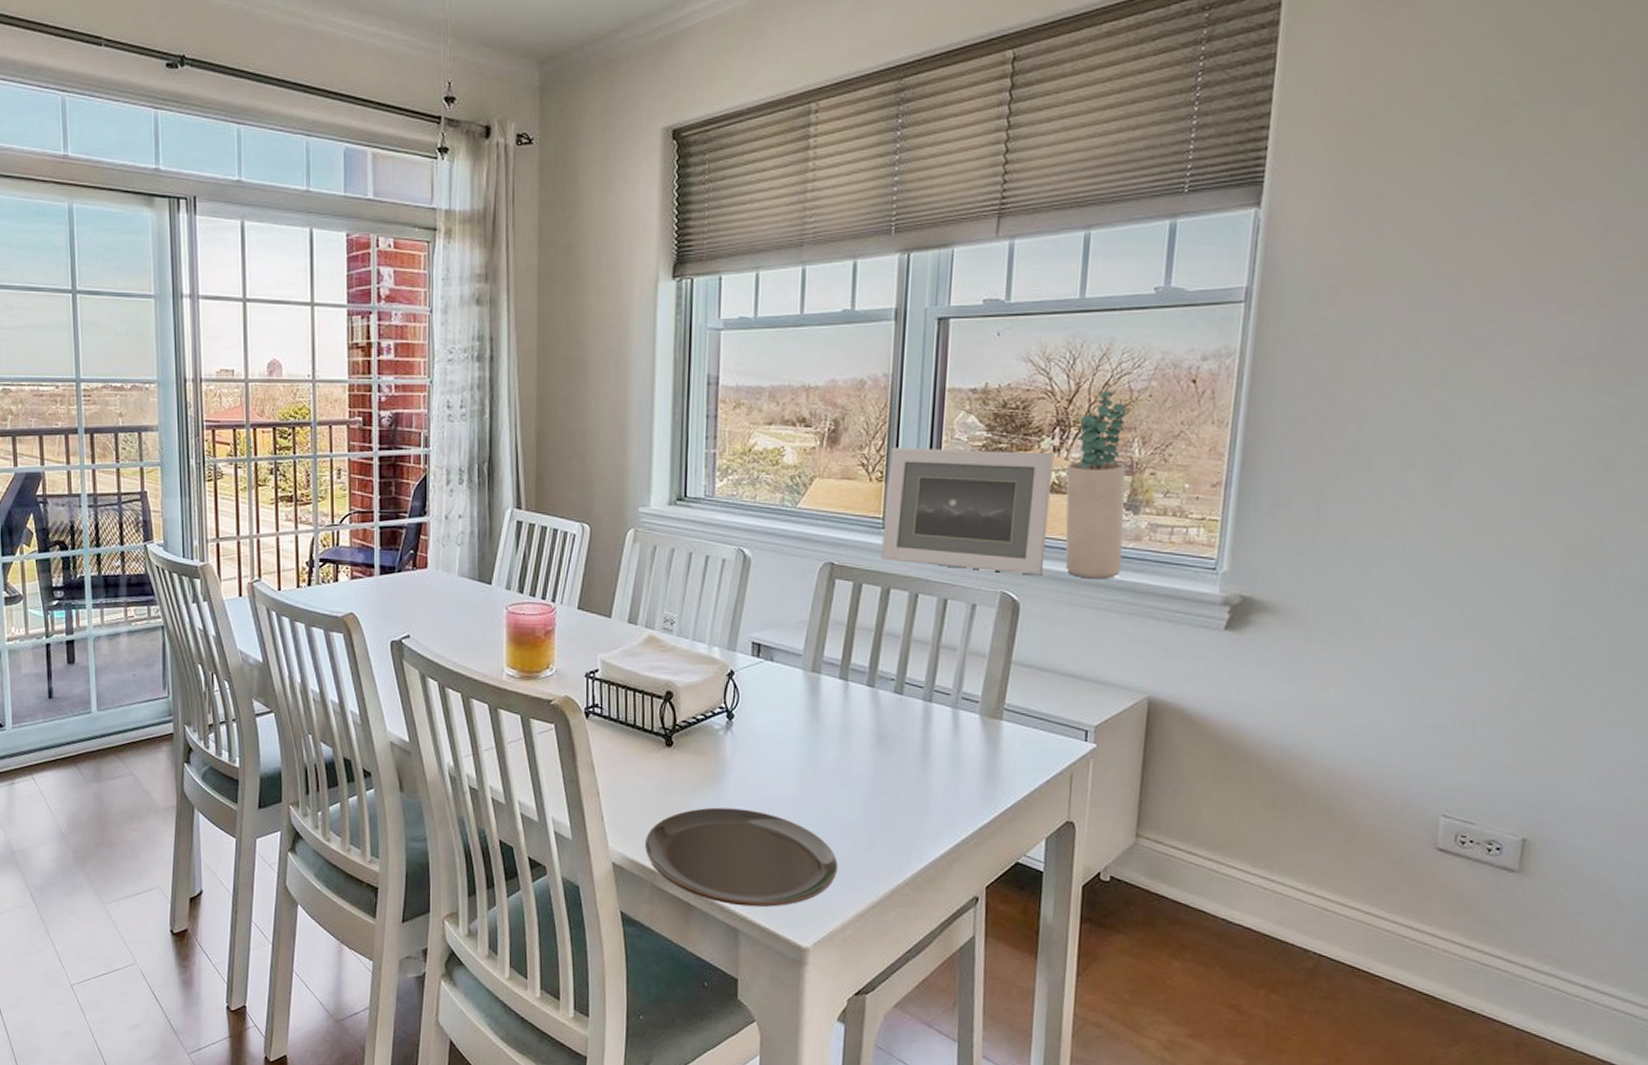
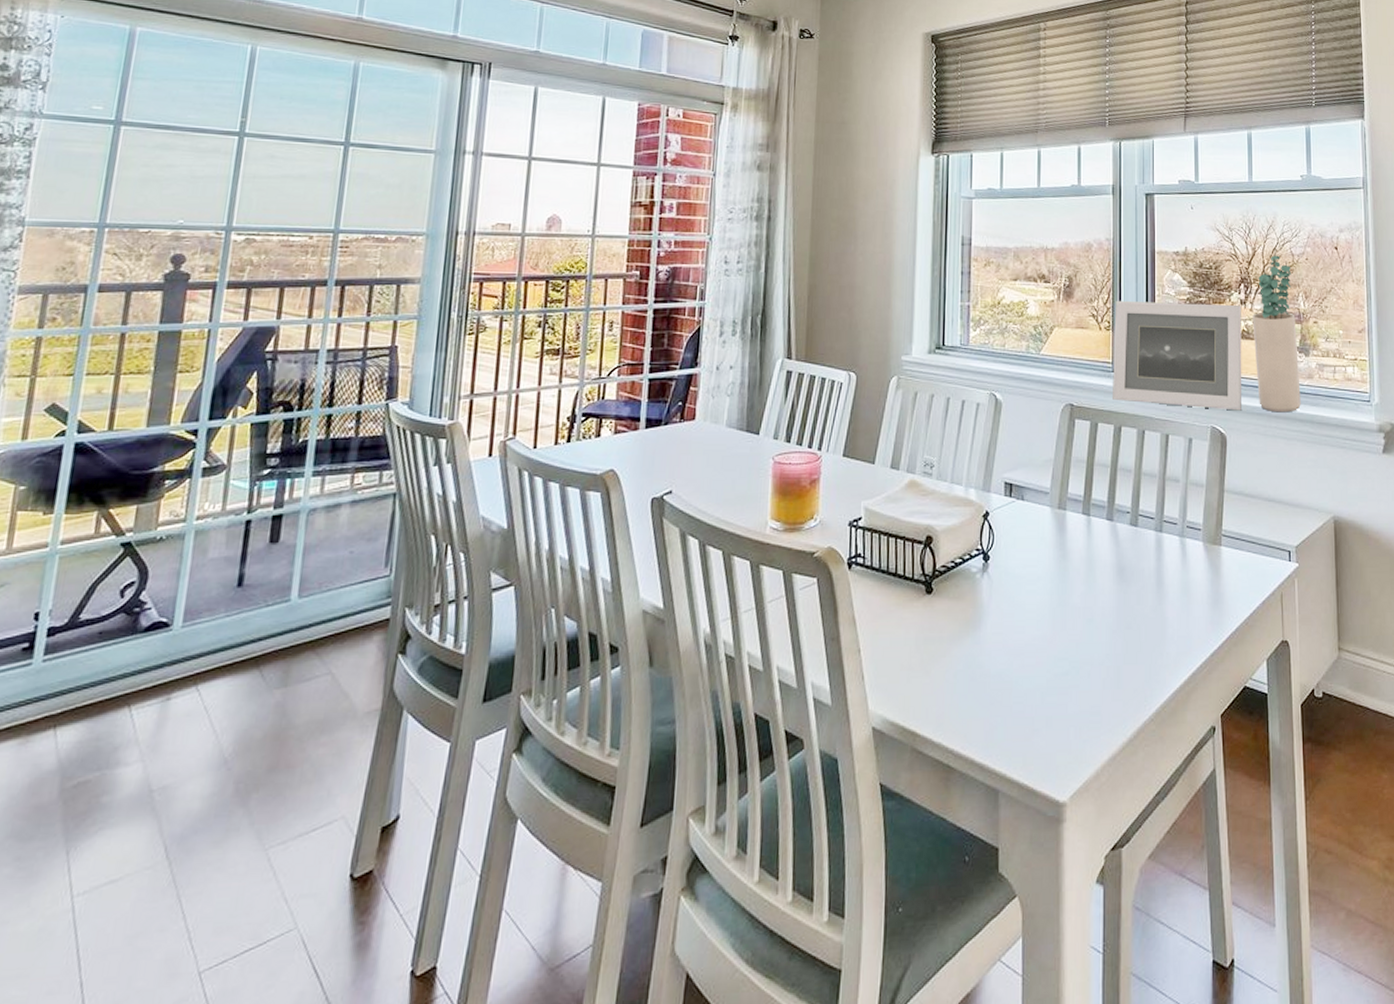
plate: present [645,807,837,907] -> none [905,655,1089,763]

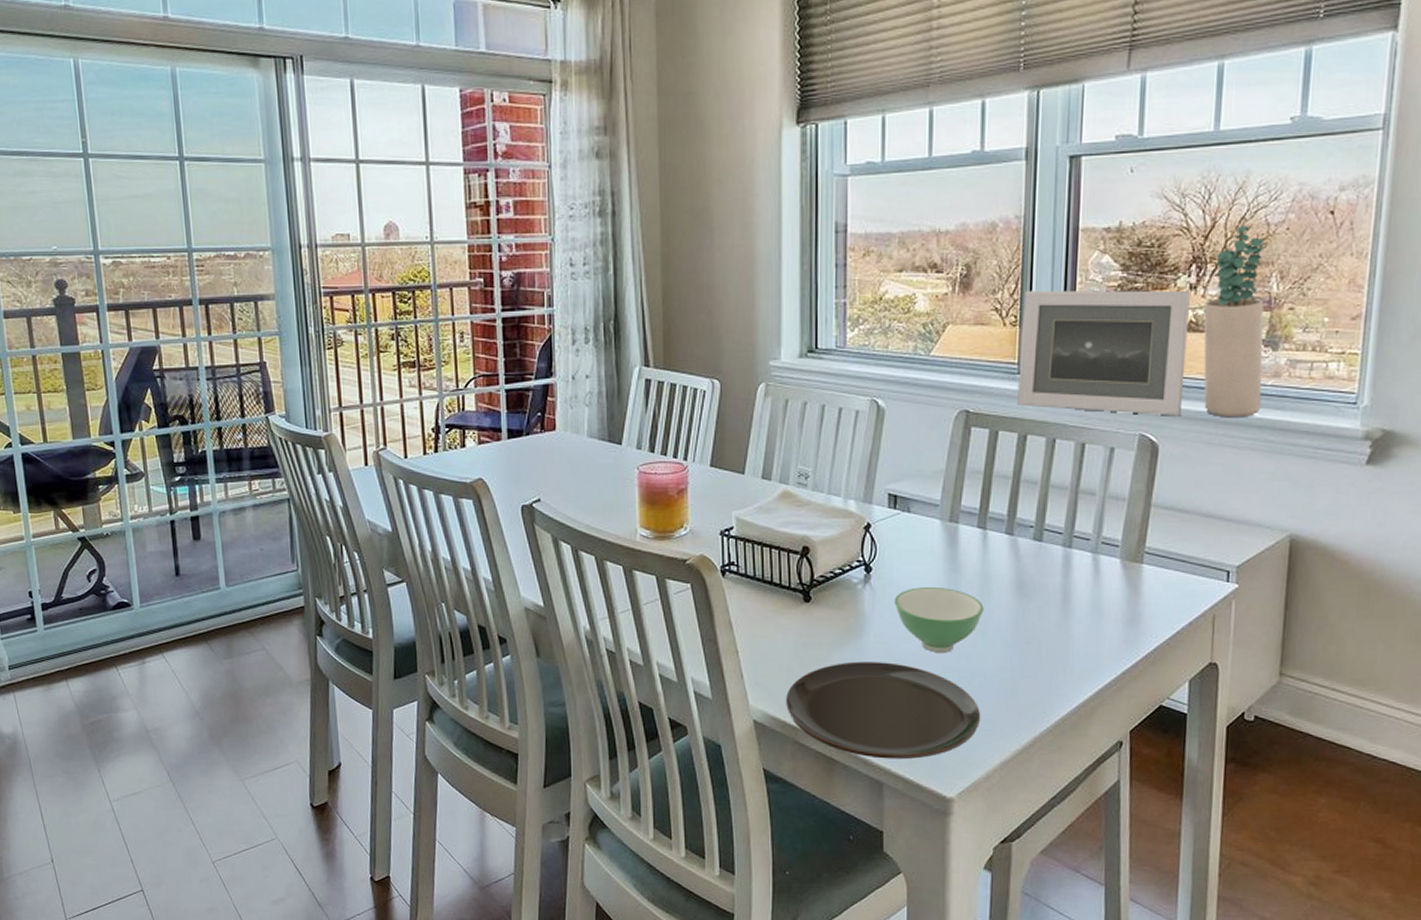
plate: none [905,655,1089,763] -> present [786,661,980,760]
bowl: none [1009,575,1090,643] -> present [894,587,984,654]

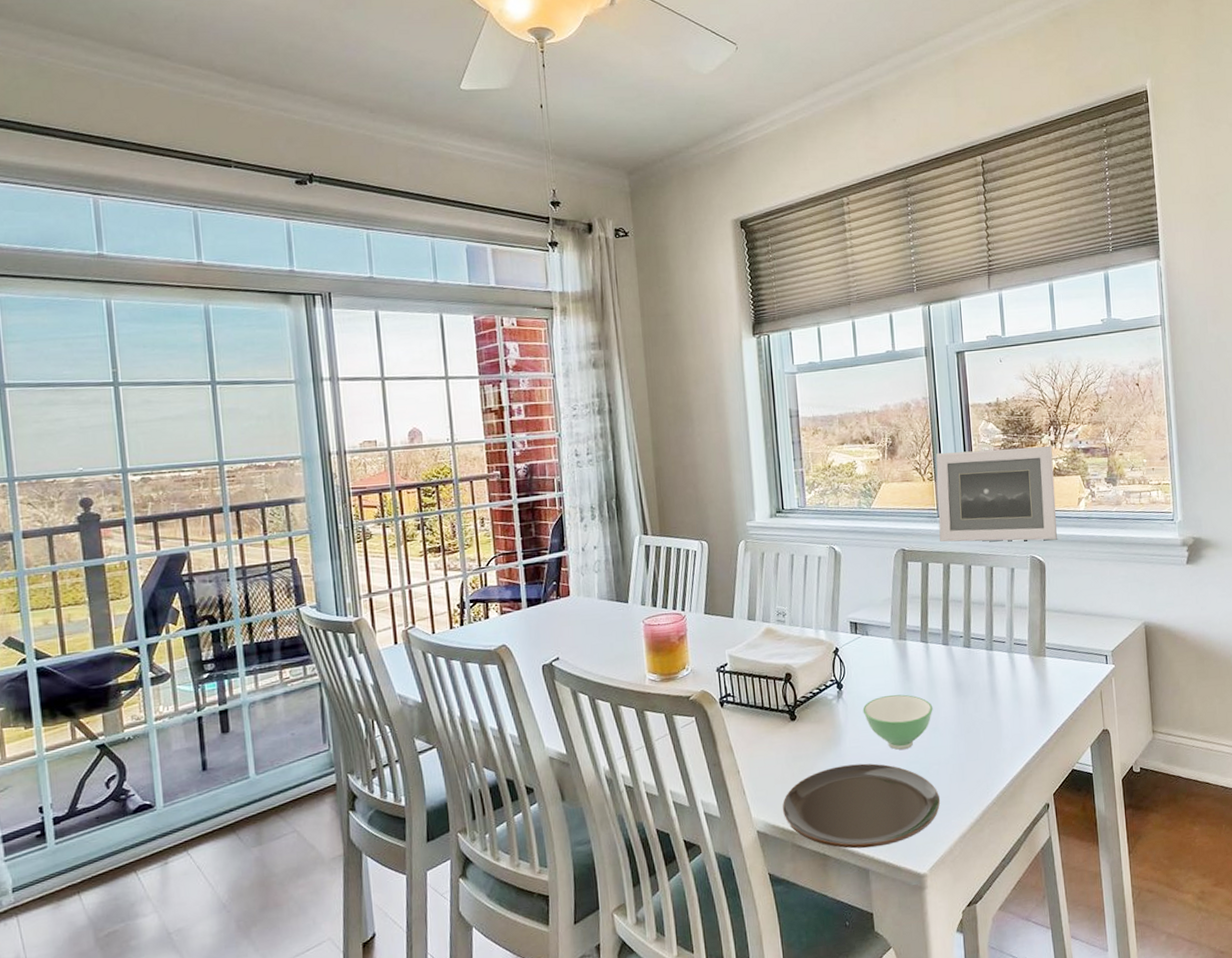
vase: present [1203,216,1265,418] -> none [1063,389,1111,538]

